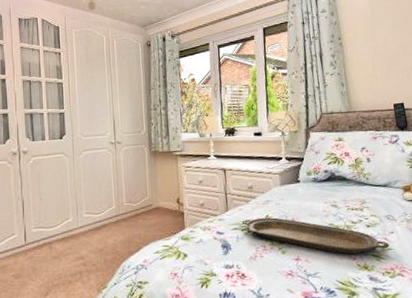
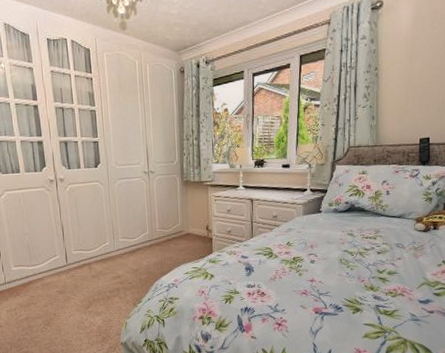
serving tray: present [241,217,390,255] -> none [265,244,396,277]

